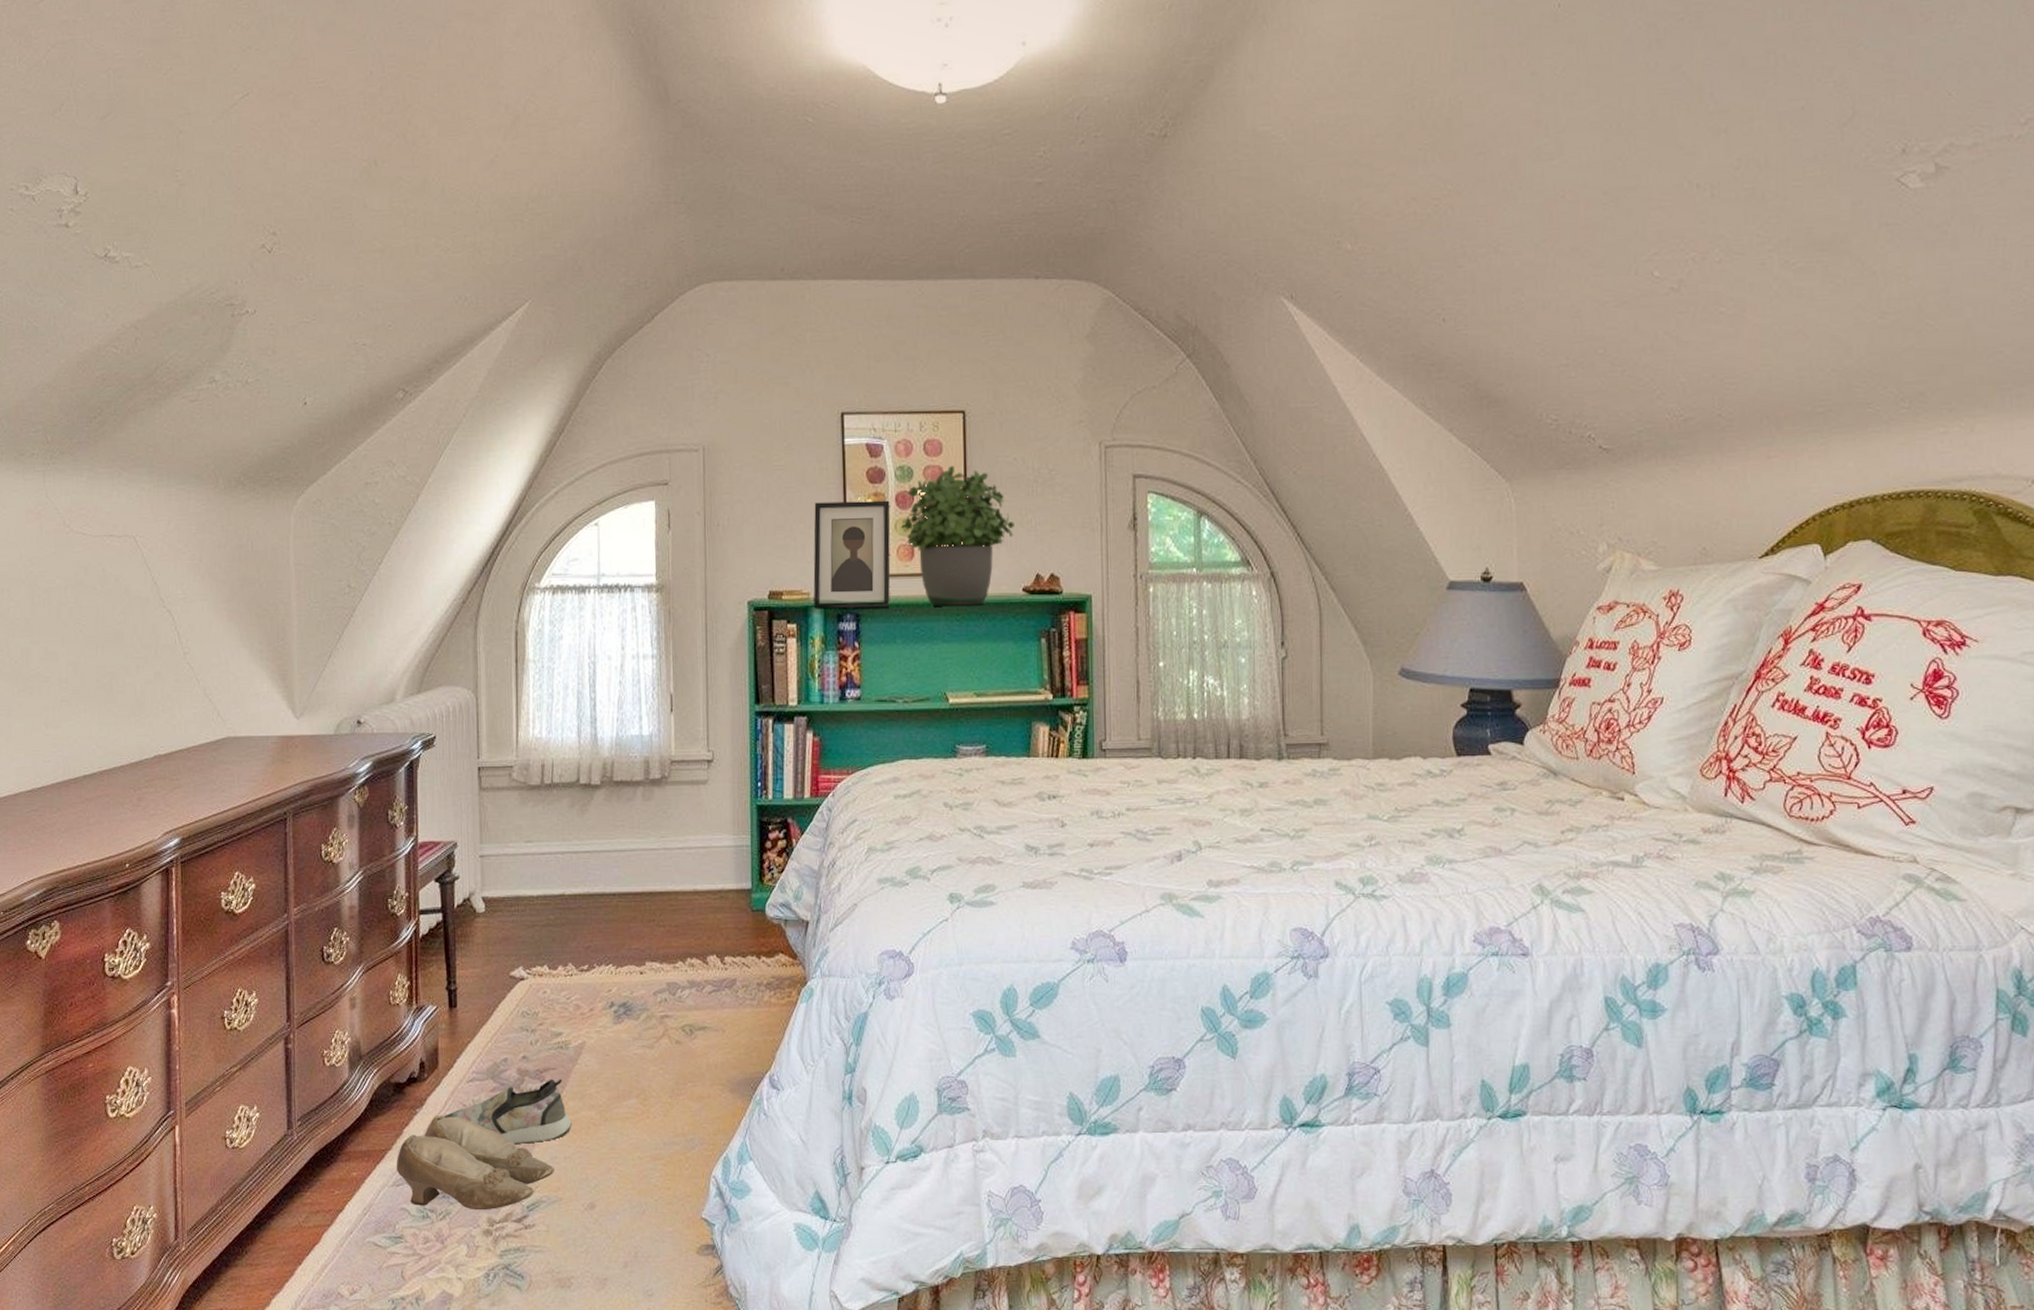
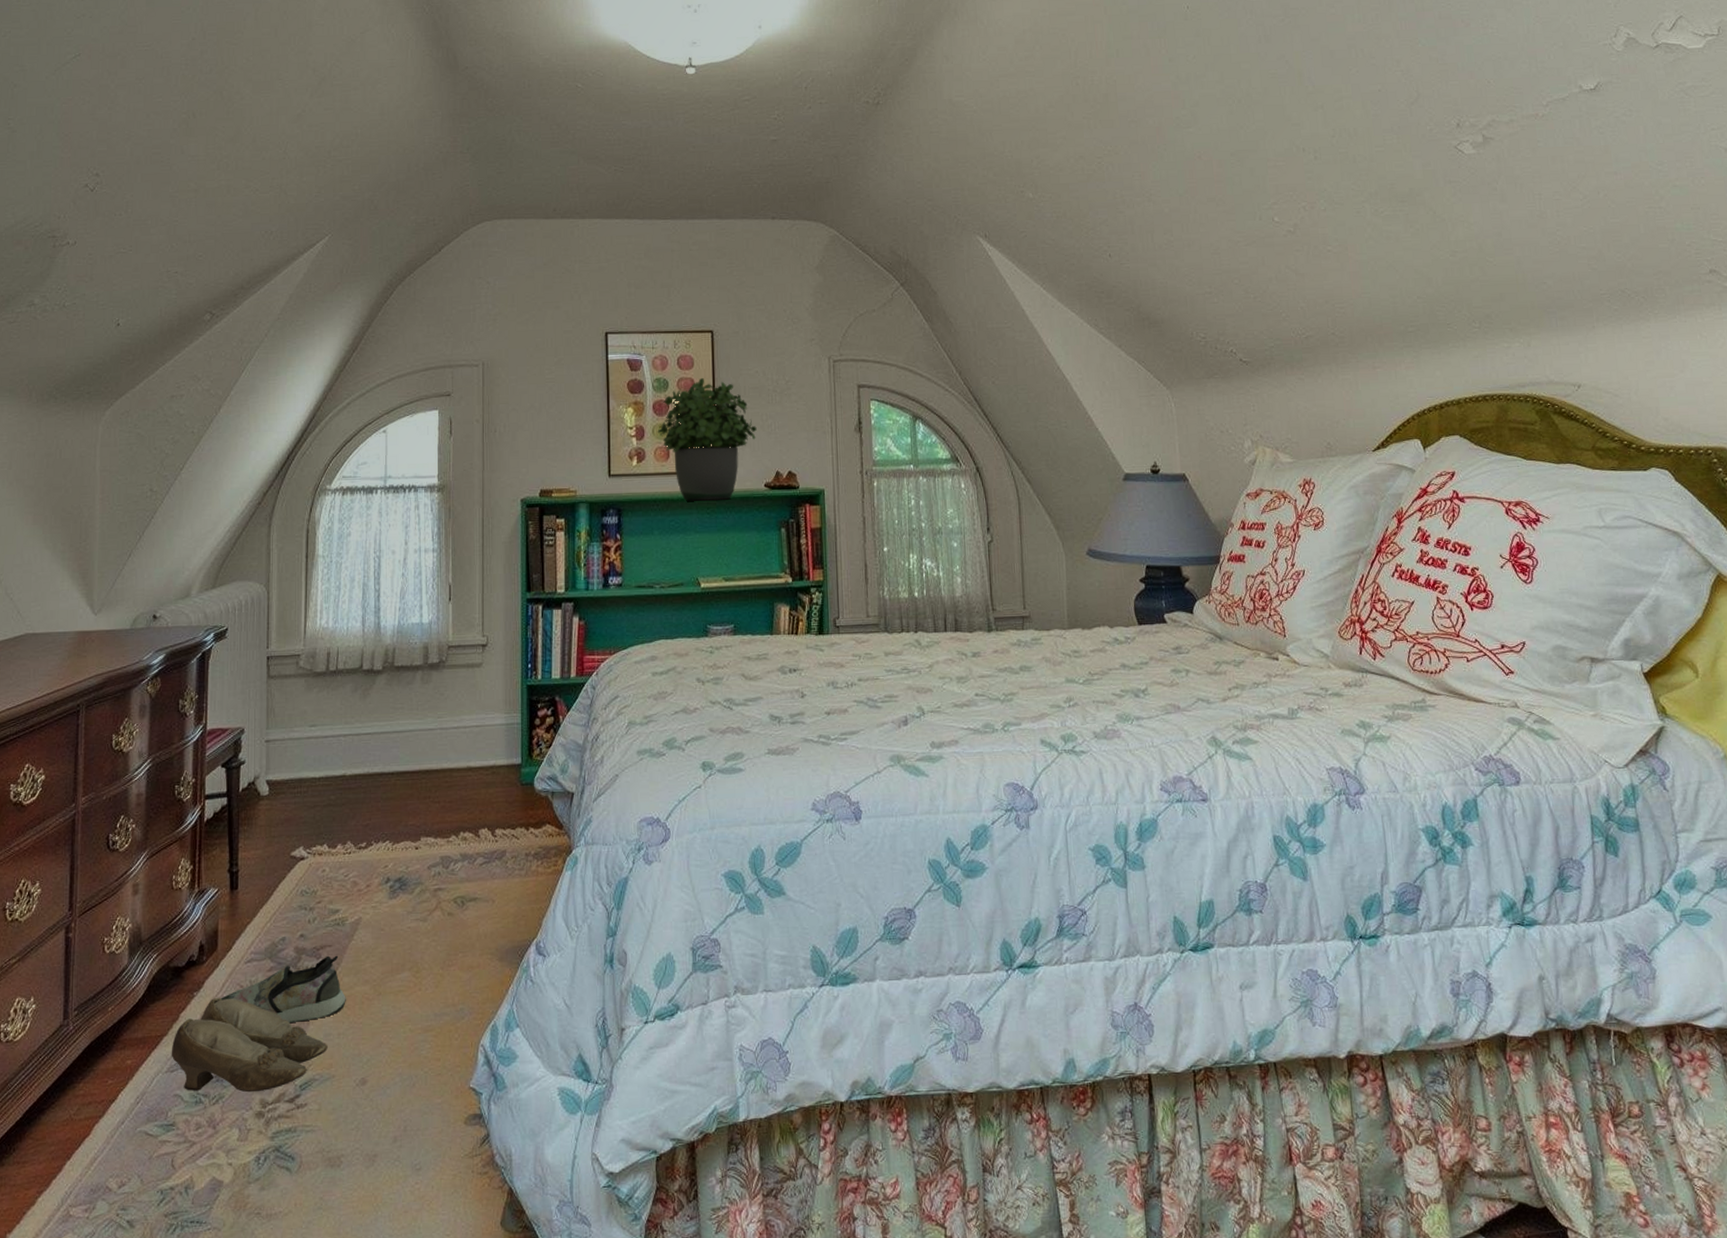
picture frame: present [813,500,891,610] -> none [580,408,649,505]

